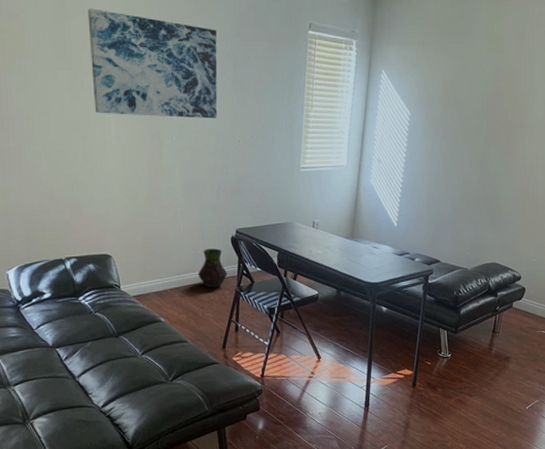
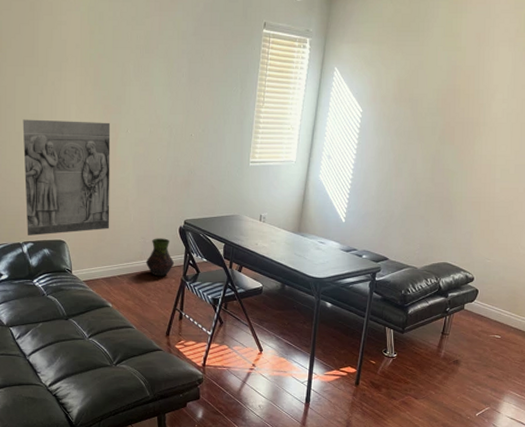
wall relief: none [58,126,158,251] -> present [22,119,111,235]
wall art: present [87,8,218,119] -> none [55,10,174,113]

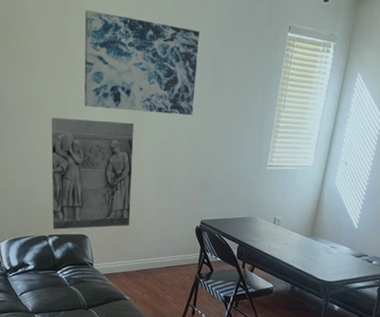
wall art: none [55,10,174,113] -> present [84,10,199,115]
vase: present [146,238,175,276] -> none [163,236,190,273]

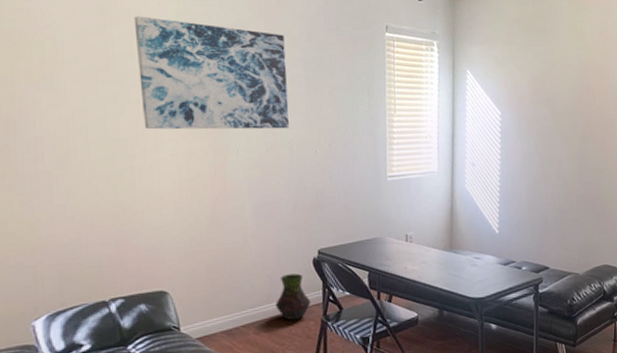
wall relief: present [51,117,134,230] -> none [99,143,226,290]
vase: none [163,236,190,273] -> present [276,273,312,320]

